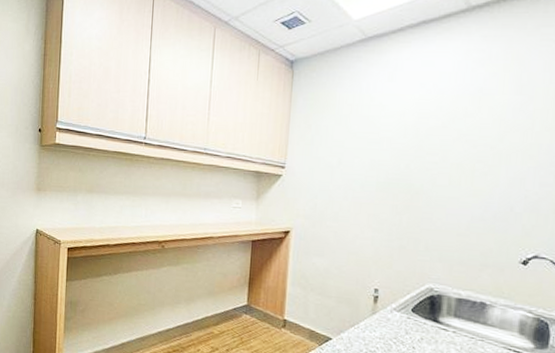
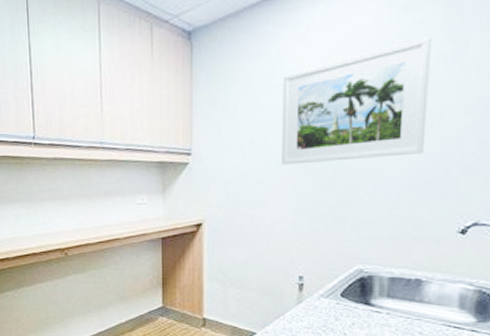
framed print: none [364,88,502,189] -> present [280,37,432,165]

